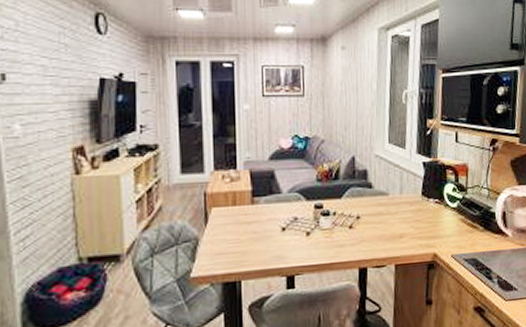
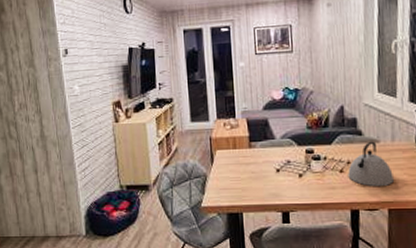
kettle: none [357,194,401,243] -> present [348,141,394,187]

